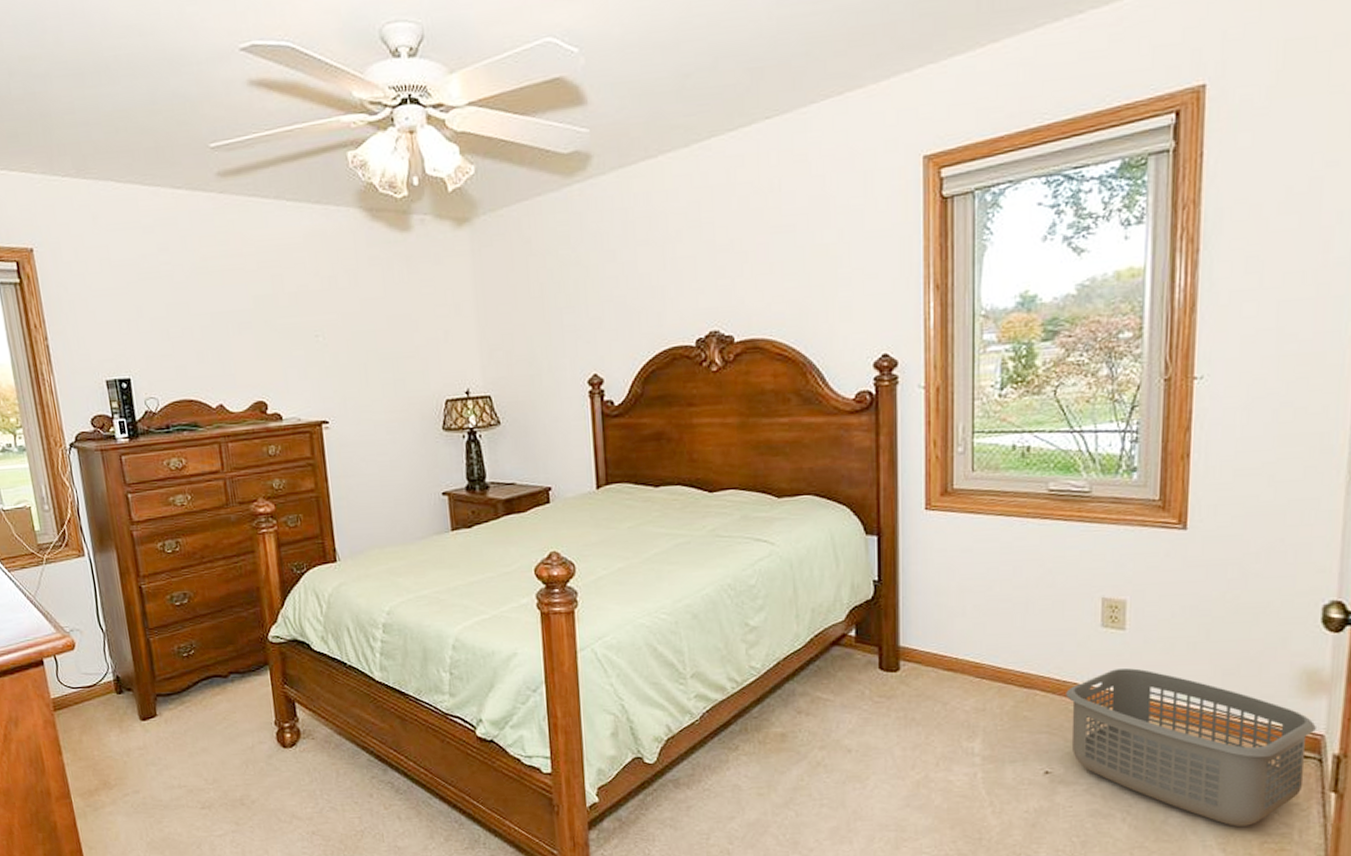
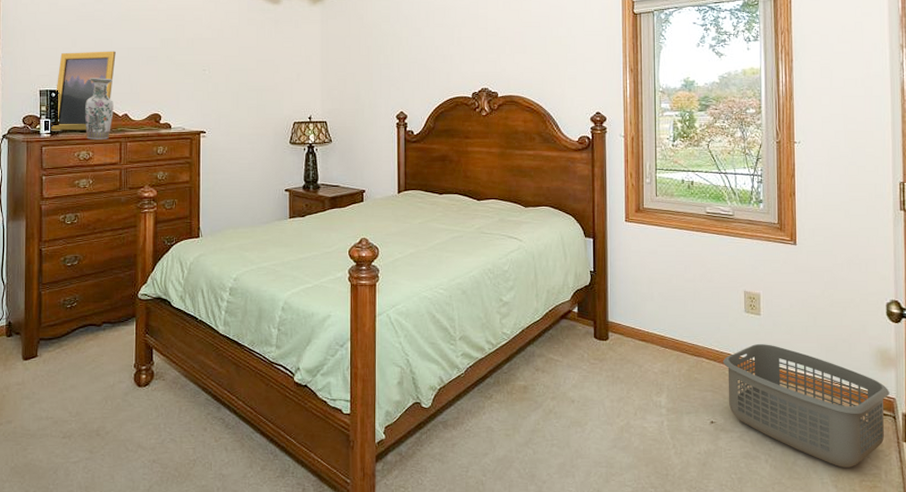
picture frame: none [124,318,199,434] -> present [51,51,116,132]
vase: none [166,357,205,442] -> present [85,78,114,140]

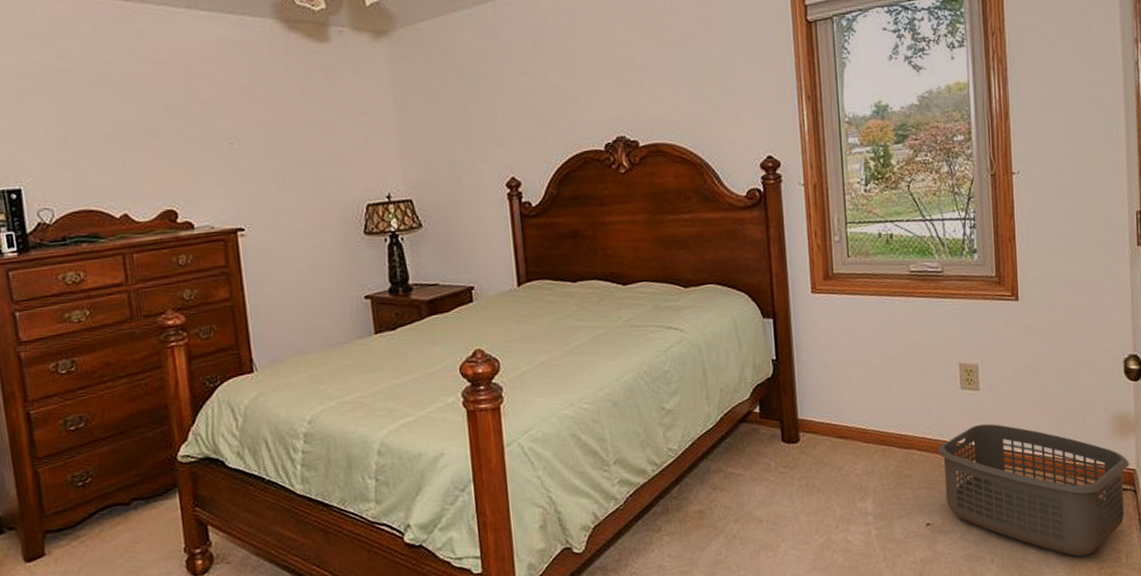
picture frame: present [51,51,116,132] -> none [15,126,101,248]
vase: present [85,78,114,140] -> none [63,166,108,255]

